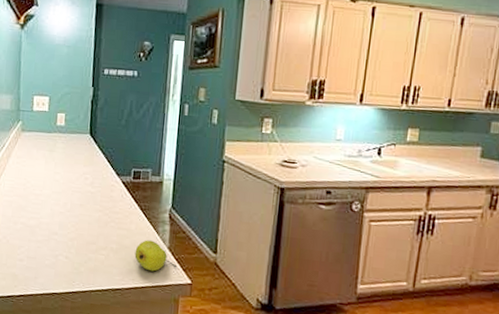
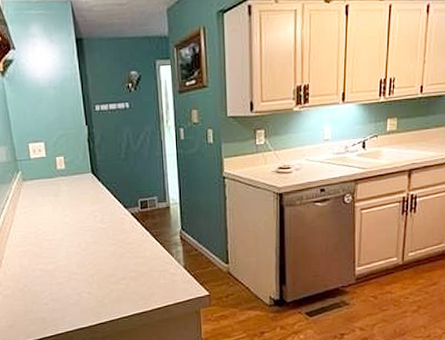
fruit: present [134,240,178,272] -> none [153,263,195,291]

